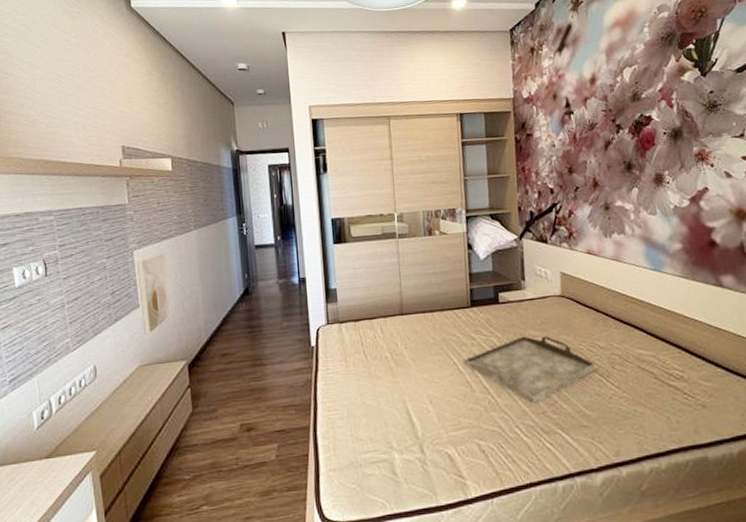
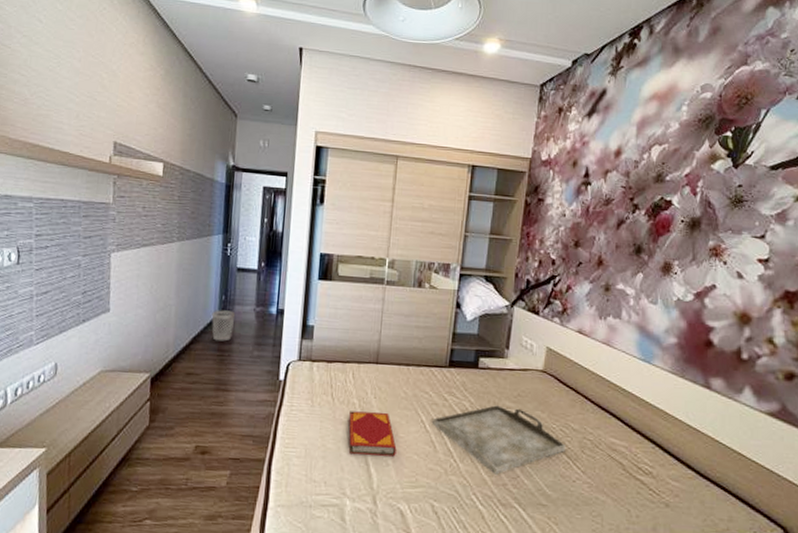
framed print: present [136,252,172,334] -> none [110,259,145,340]
wastebasket: none [237,287,260,319] -> present [211,310,235,342]
hardback book: none [384,360,435,408] -> present [348,411,397,457]

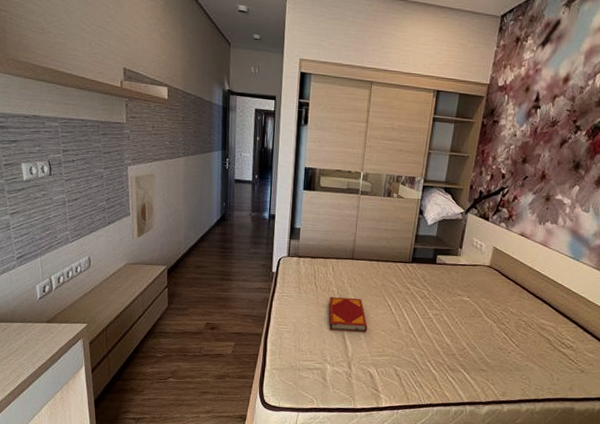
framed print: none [110,259,145,340] -> present [130,171,158,239]
wastebasket: present [211,310,235,342] -> none [215,215,234,241]
serving tray: present [431,405,566,475] -> none [396,293,504,347]

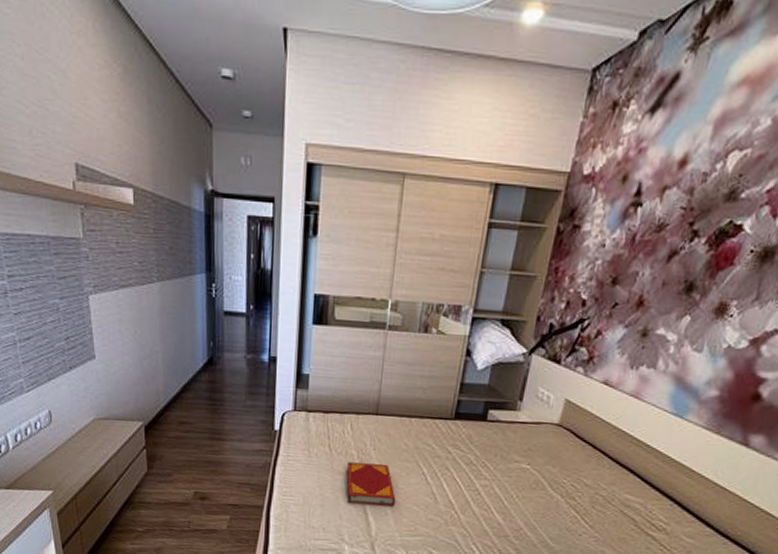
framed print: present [130,171,158,239] -> none [92,302,130,388]

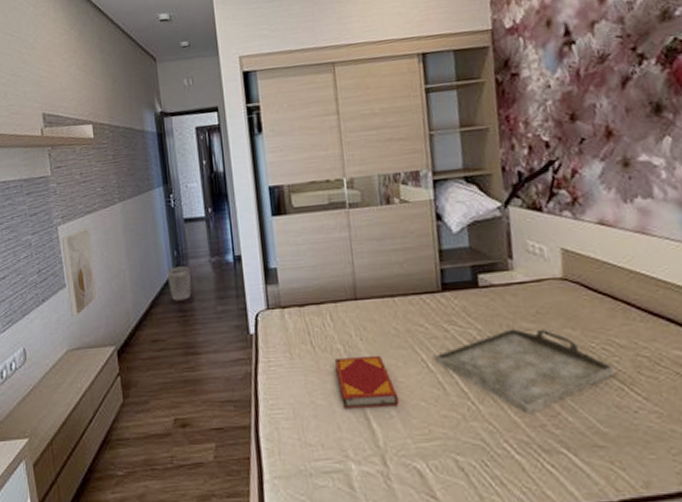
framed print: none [92,302,130,388] -> present [61,227,99,316]
wastebasket: none [200,357,224,390] -> present [166,266,192,301]
serving tray: none [433,459,575,527] -> present [434,329,615,414]

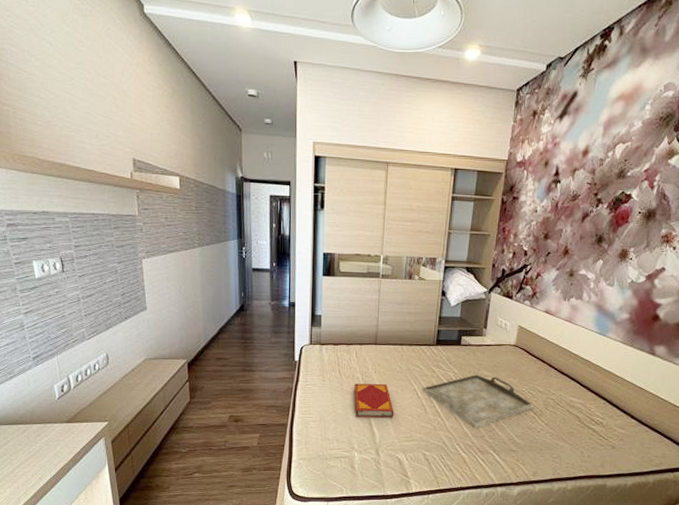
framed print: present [61,227,99,316] -> none [145,264,175,333]
wastebasket: present [166,266,192,301] -> none [234,305,253,331]

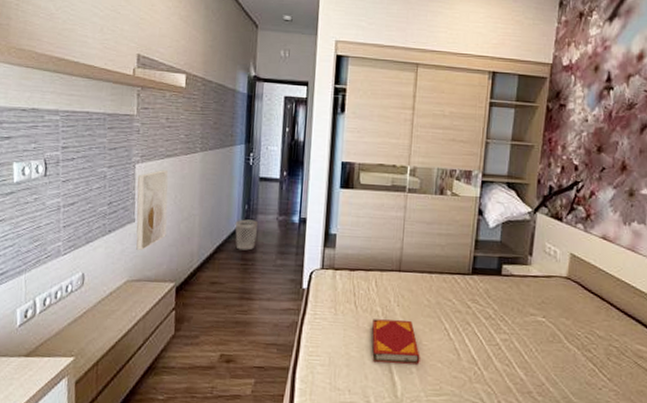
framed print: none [145,264,175,333] -> present [136,170,169,250]
wastebasket: none [234,305,253,331] -> present [235,219,258,251]
serving tray: present [422,374,533,429] -> none [455,312,591,382]

